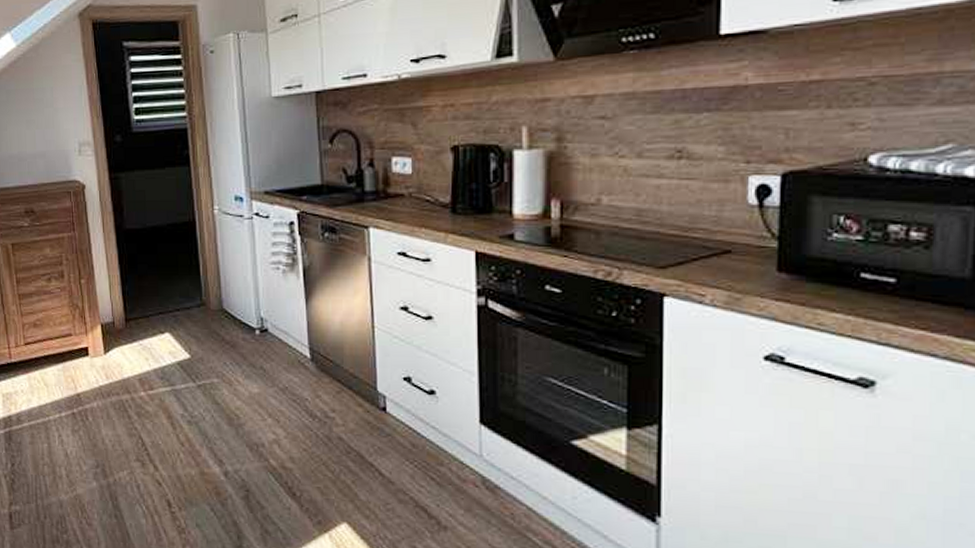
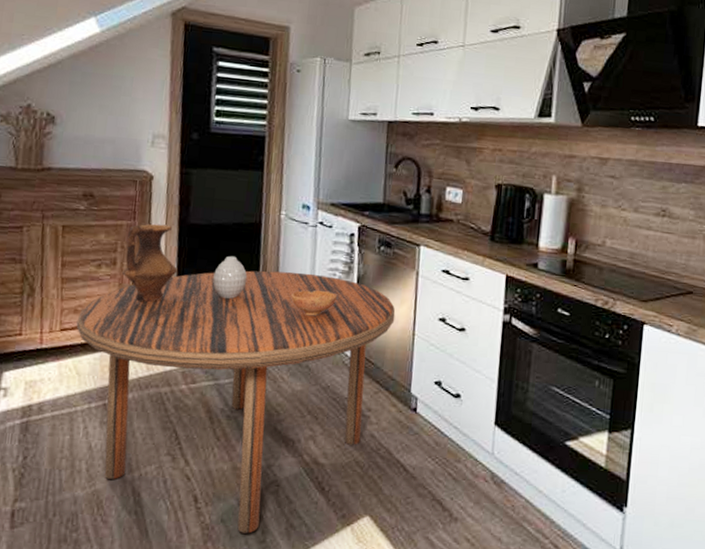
dining table: none [37,269,350,539] -> present [76,270,396,534]
vase: none [69,233,121,312] -> present [122,224,177,303]
vase: none [156,258,189,303] -> present [213,255,248,300]
bowl: none [236,287,283,315] -> present [291,290,337,316]

